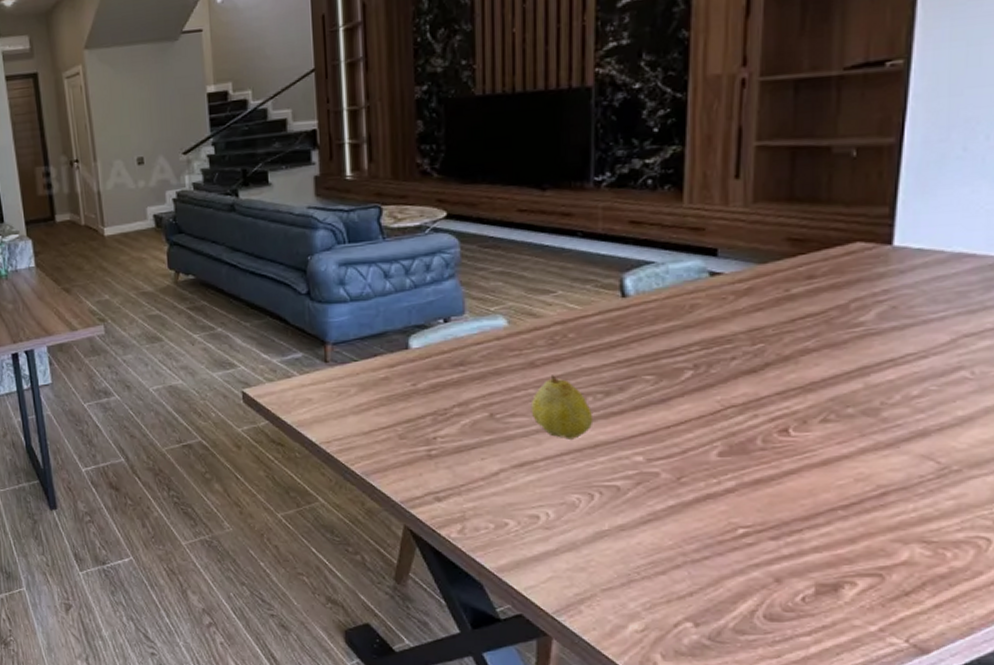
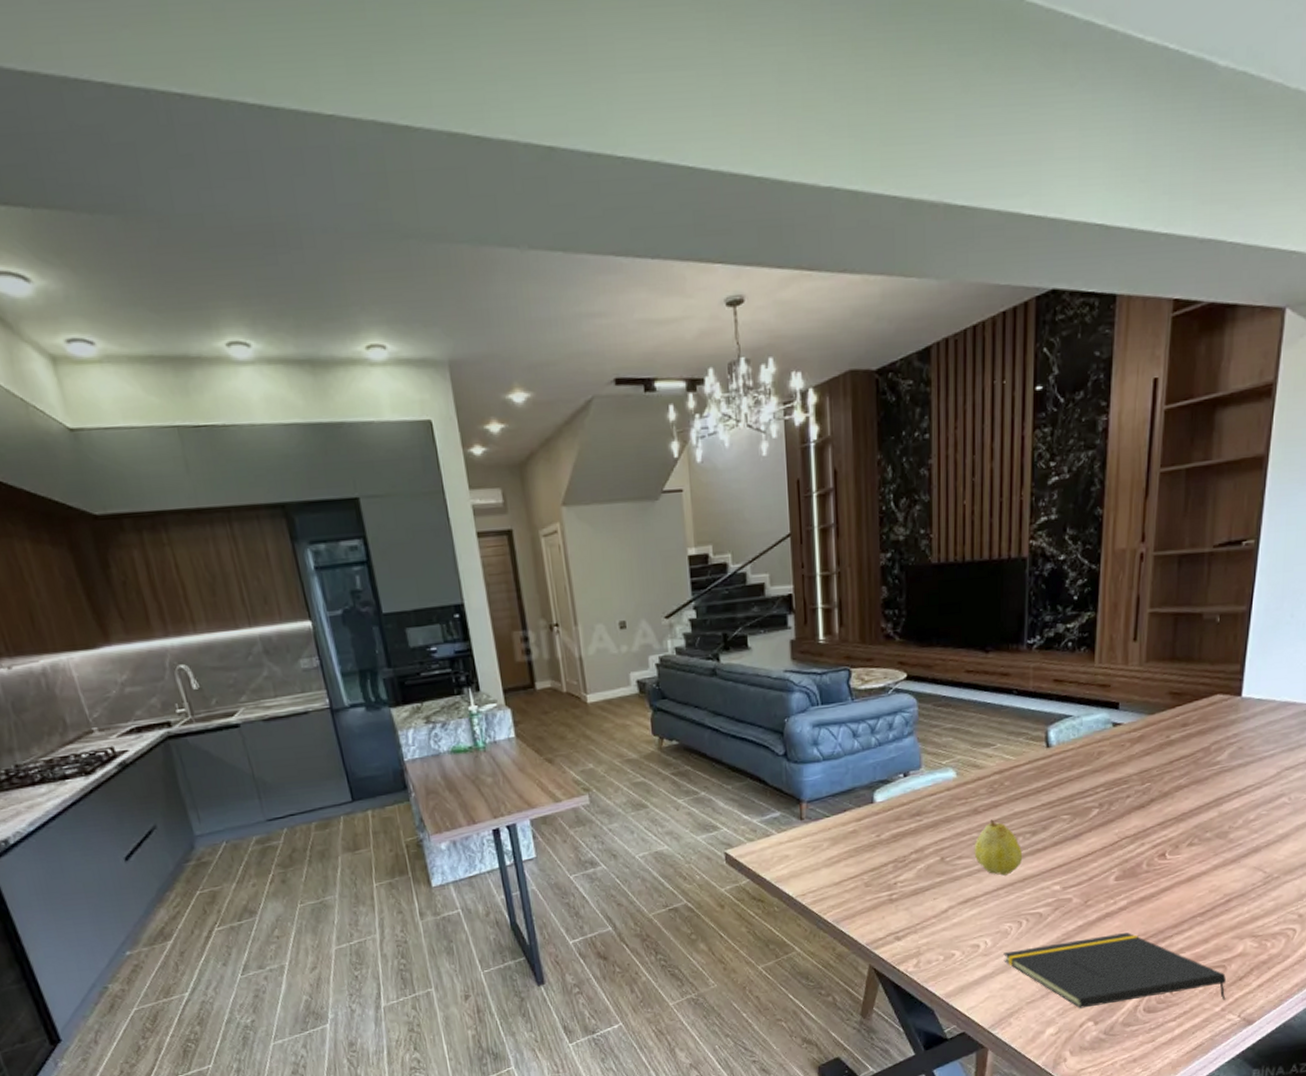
notepad: none [570,520,885,618] -> present [1004,932,1226,1009]

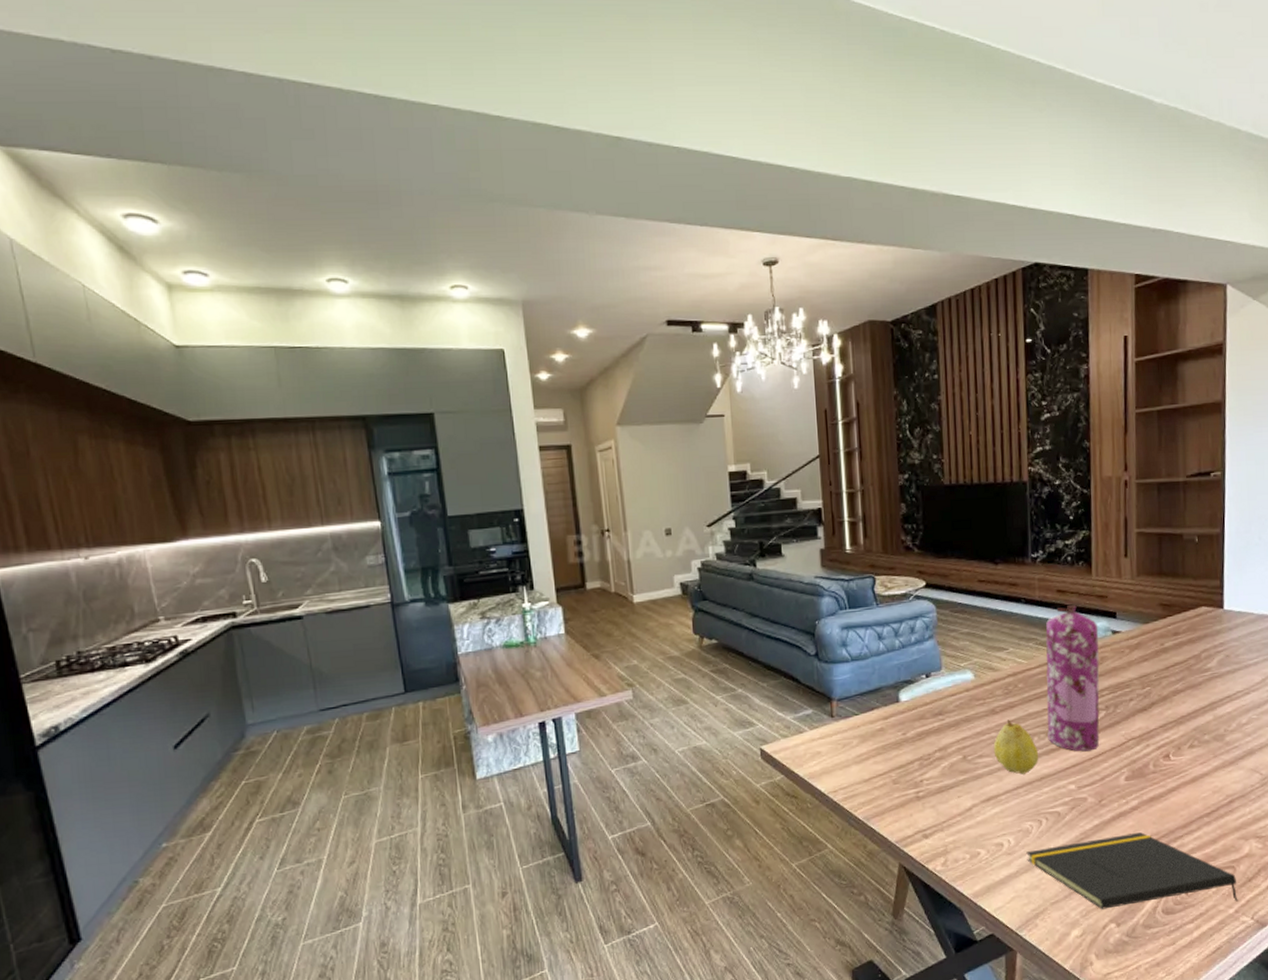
gas cylinder: none [1034,695,1098,852] -> present [1045,604,1100,752]

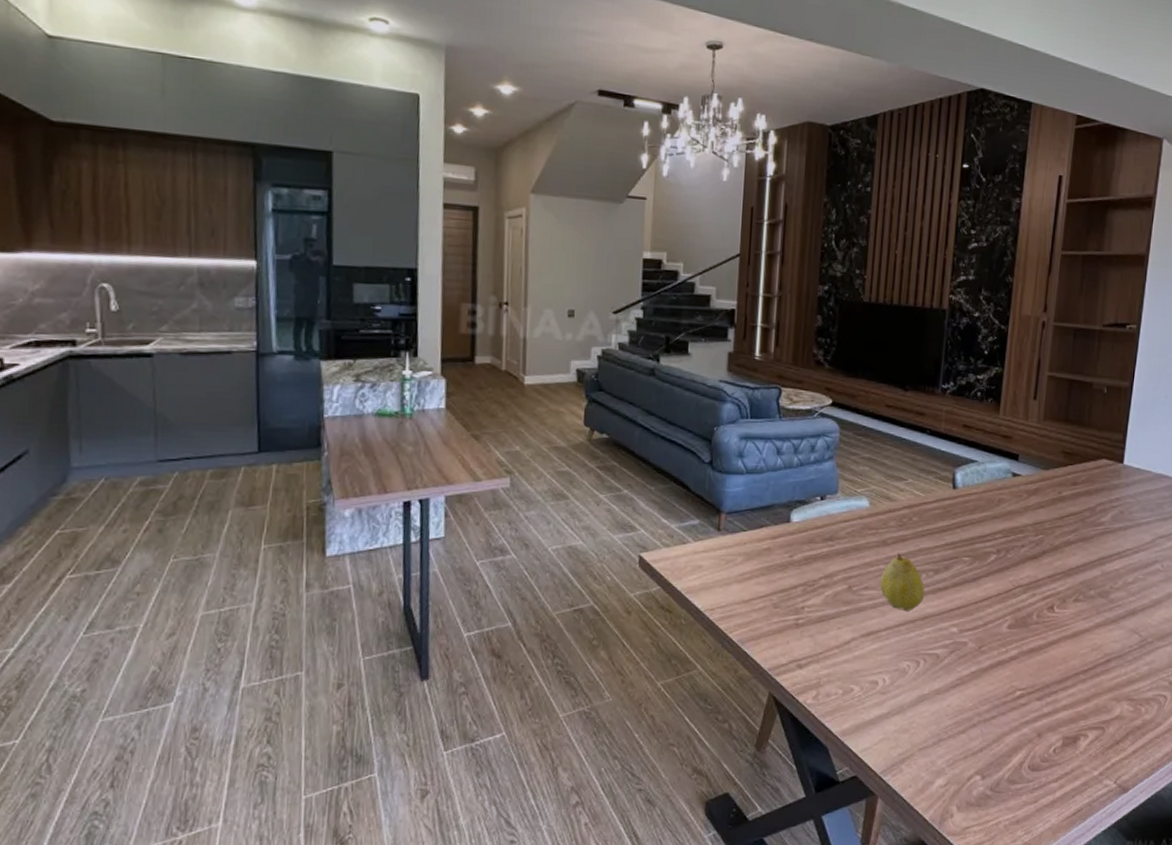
notepad: present [1026,832,1238,910] -> none [900,684,1104,764]
gas cylinder: present [1045,604,1100,752] -> none [936,441,1000,594]

